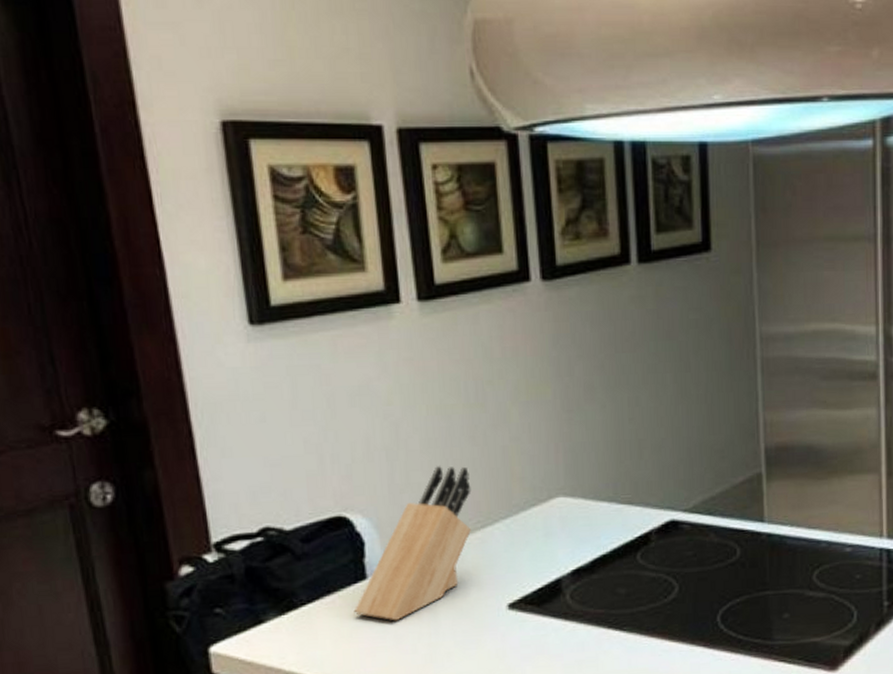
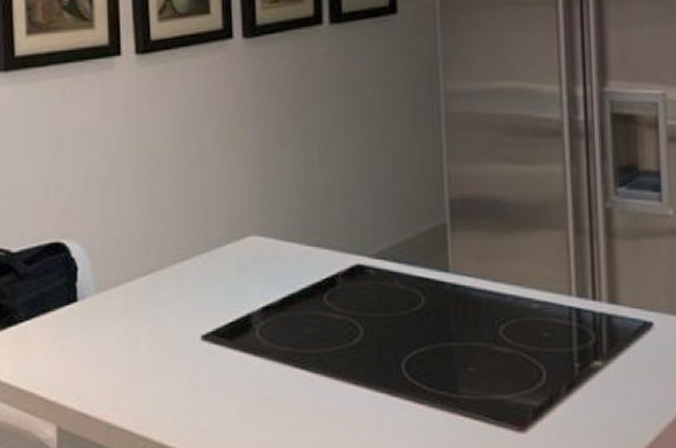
knife block: present [353,466,471,621] -> none [64,201,173,343]

